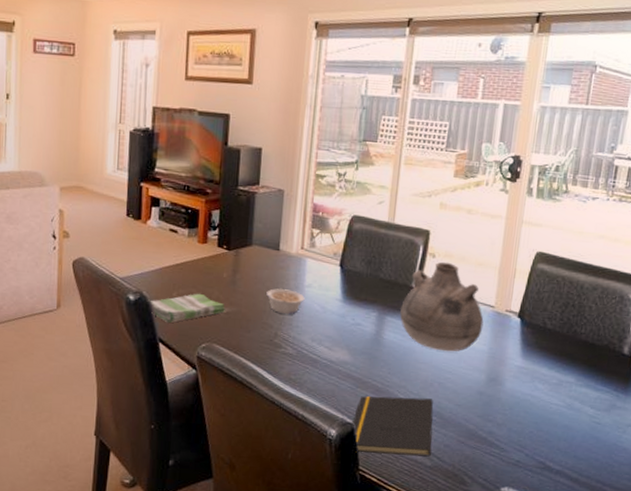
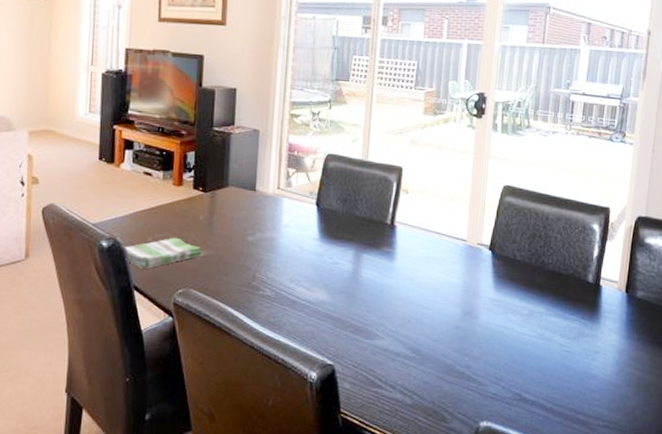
legume: present [266,288,305,315] -> none [243,230,282,256]
notepad: present [352,396,434,457] -> none [332,335,412,395]
vase: present [400,261,484,352] -> none [376,197,457,287]

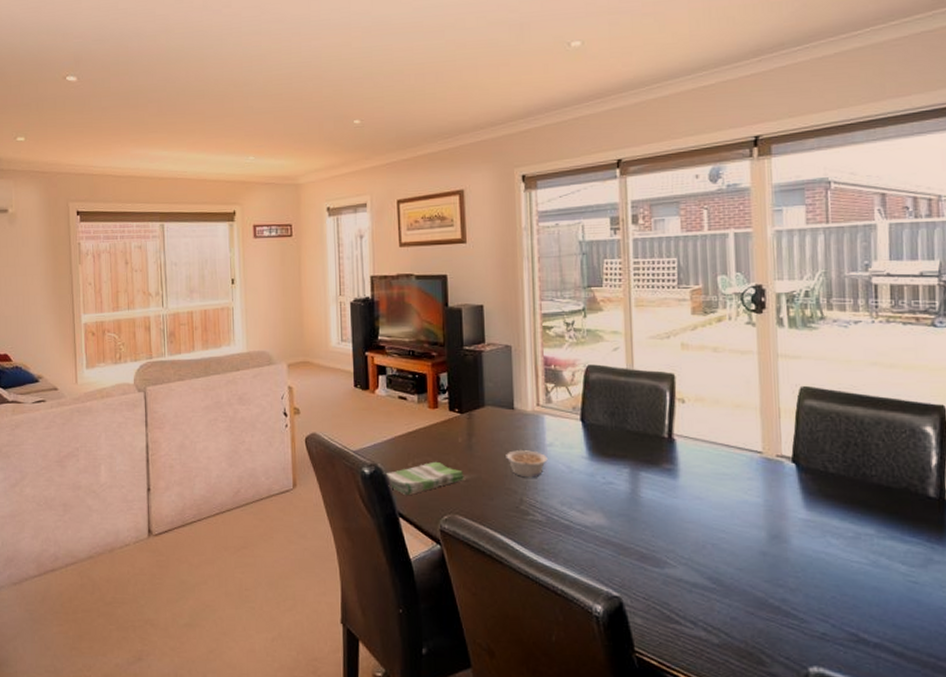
legume: none [243,230,282,256] -> present [506,450,548,478]

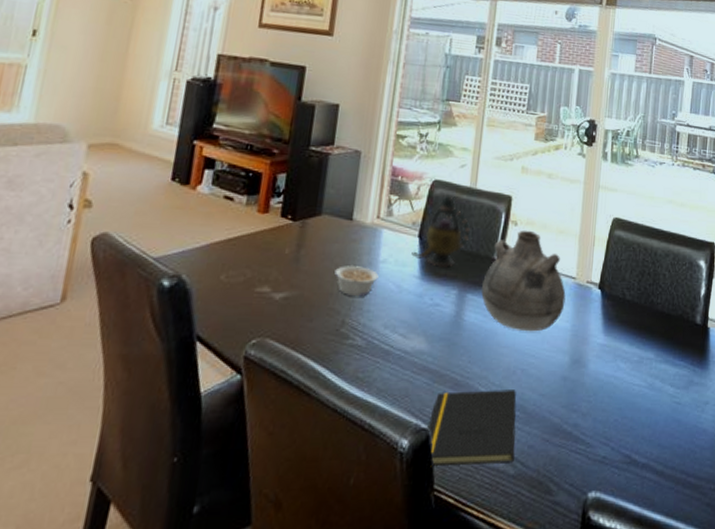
dish towel: present [384,461,464,495] -> none [188,274,285,314]
teapot: none [576,378,634,447] -> present [411,194,471,267]
notepad: none [619,563,717,633] -> present [427,390,517,467]
vase: none [655,406,753,507] -> present [481,230,566,332]

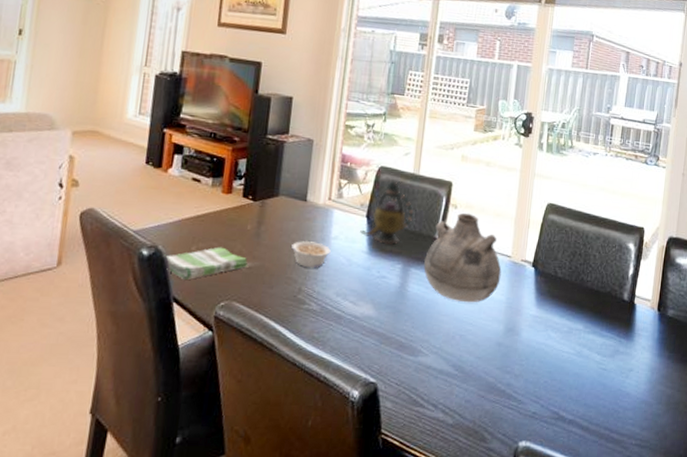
dish towel: none [188,274,285,314] -> present [164,247,248,279]
notepad: present [427,390,517,467] -> none [375,352,455,415]

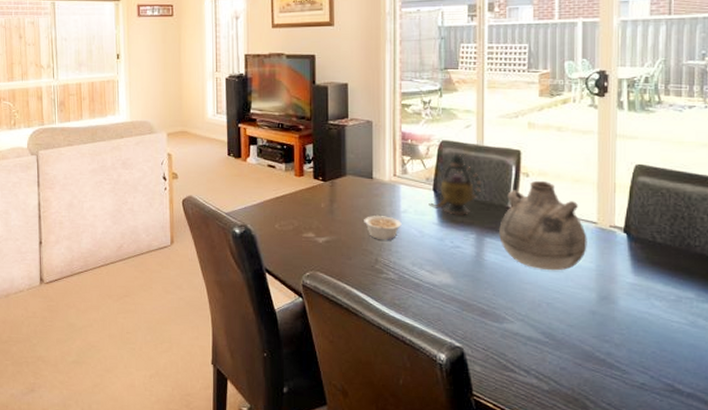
dish towel: present [164,247,248,279] -> none [253,224,325,253]

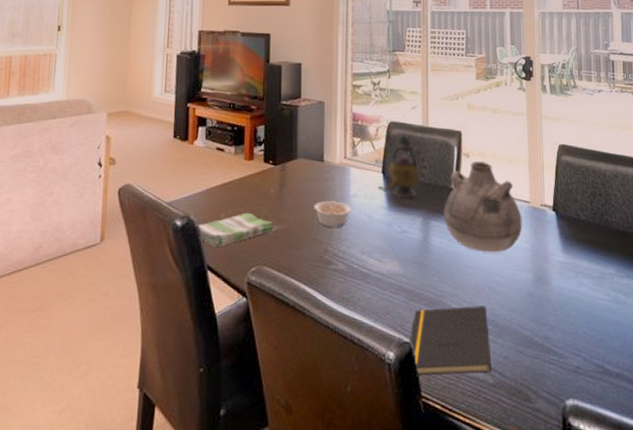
dish towel: none [253,224,325,253] -> present [196,212,274,247]
notepad: none [461,319,547,381] -> present [409,306,492,377]

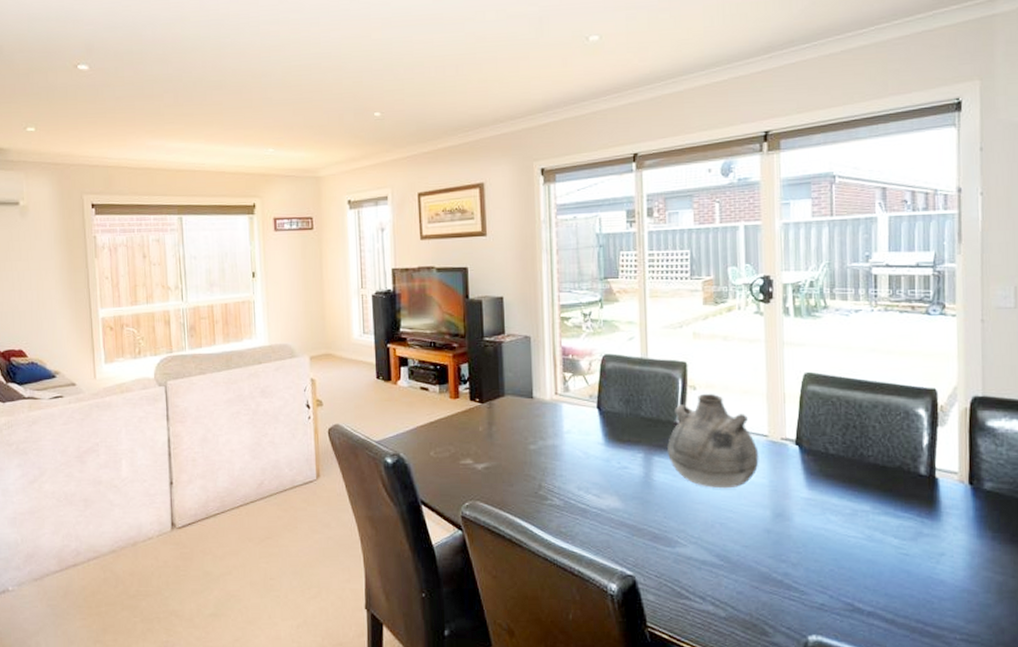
dish towel: present [196,212,274,247] -> none [406,450,485,483]
legume: present [314,201,351,228] -> none [525,438,565,464]
teapot: present [378,134,428,198] -> none [593,367,648,434]
notepad: present [409,306,492,377] -> none [633,542,724,608]

